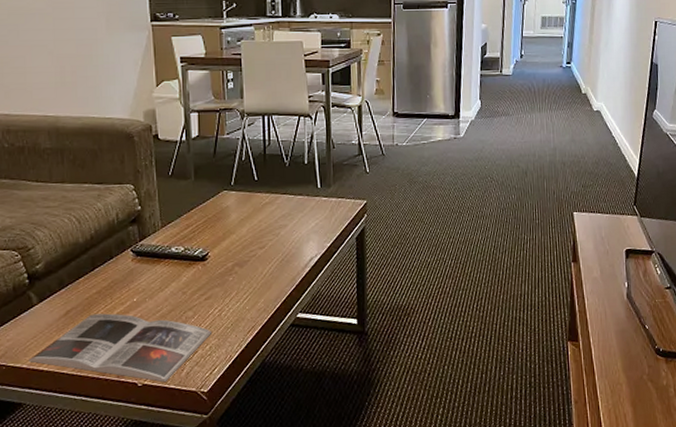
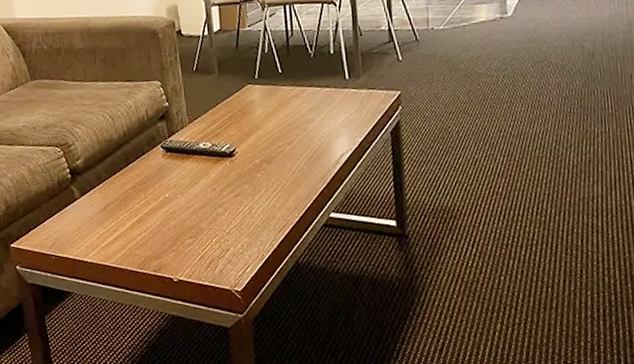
magazine: present [29,313,211,383] -> none [74,208,243,279]

